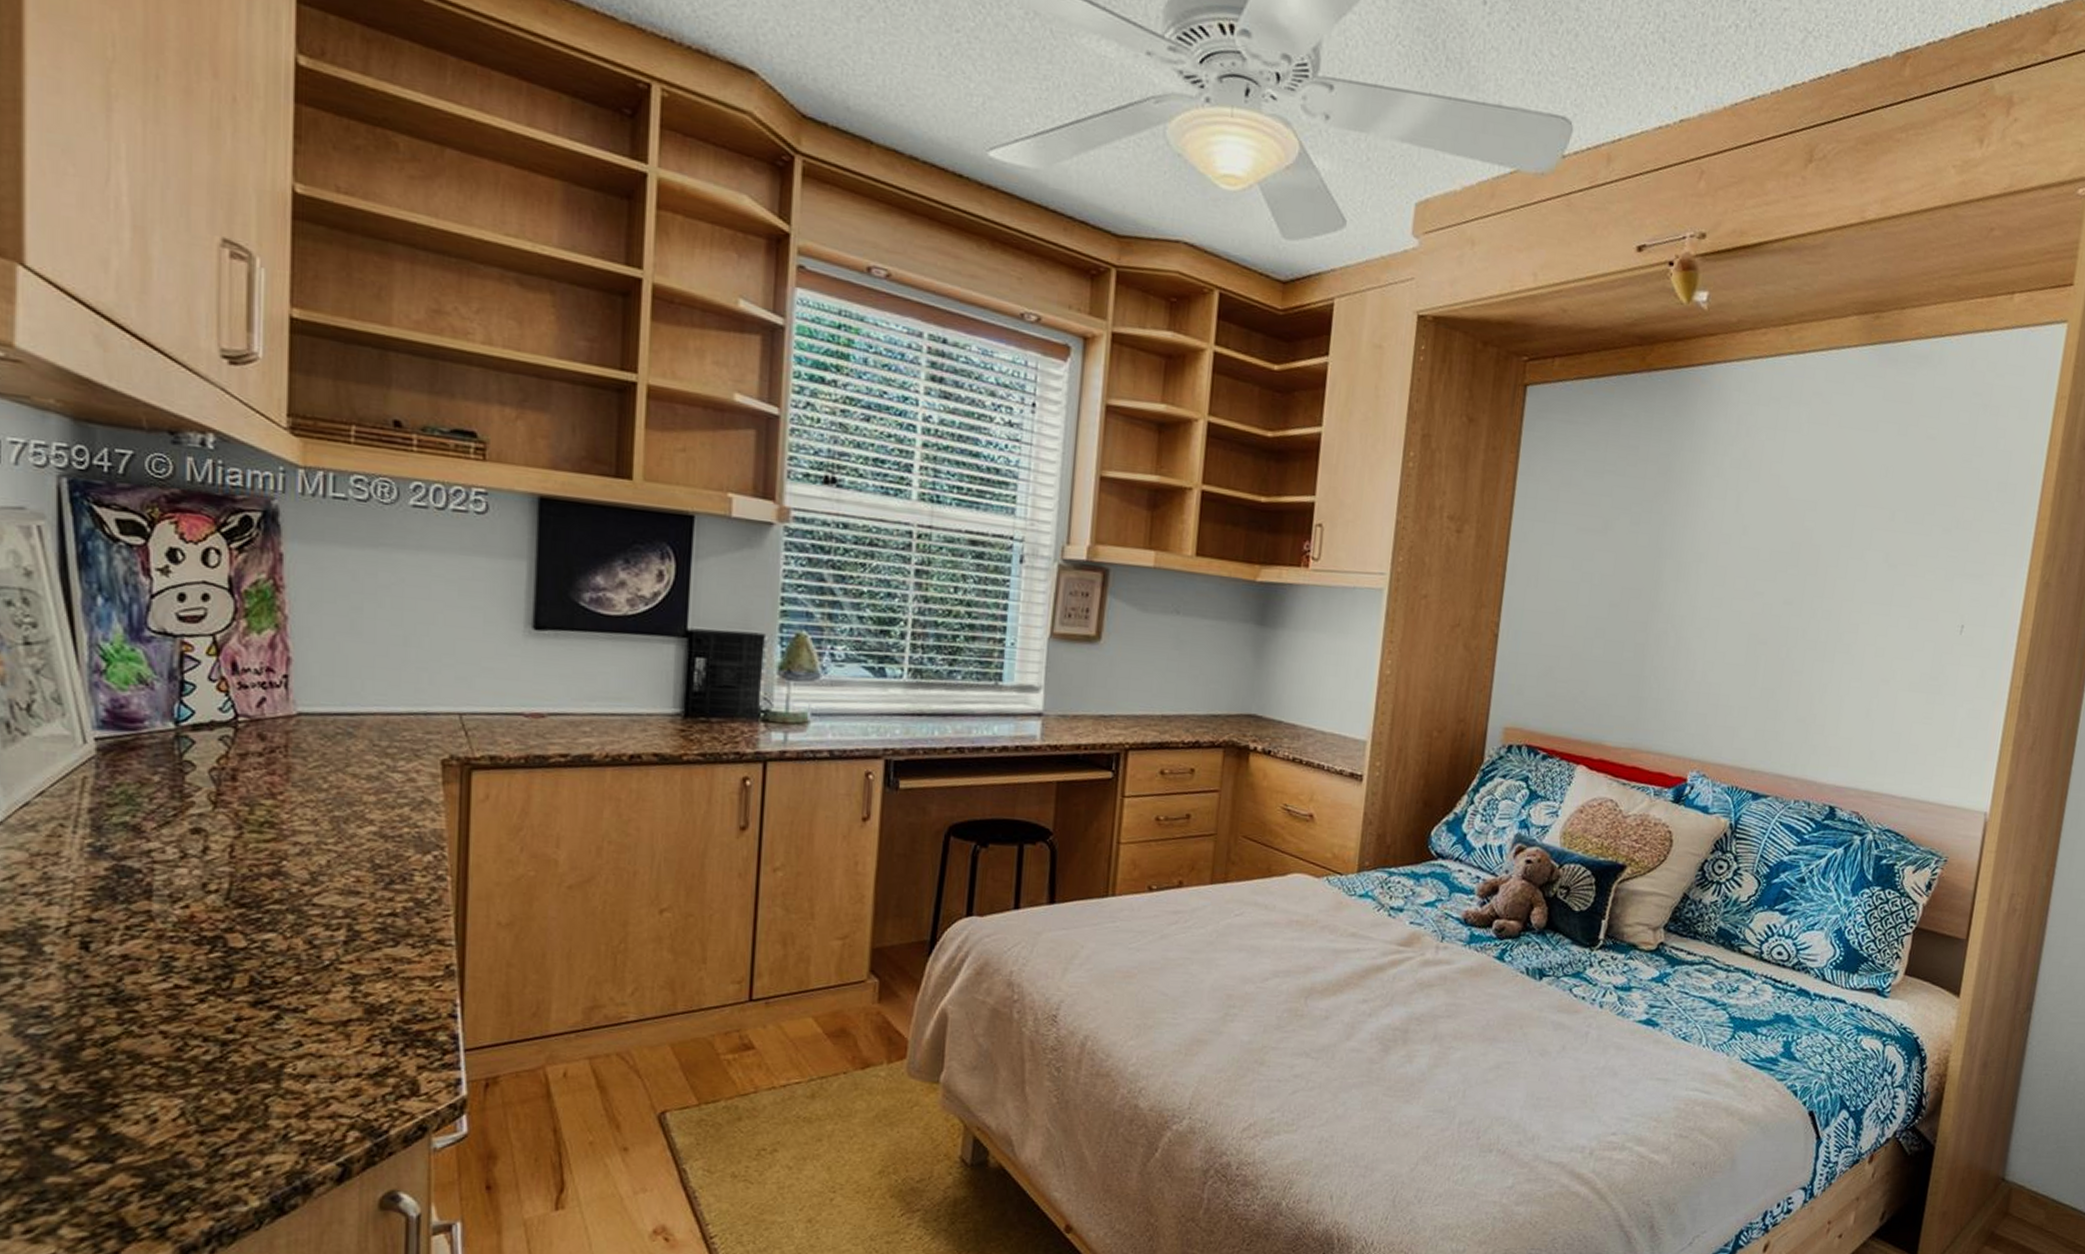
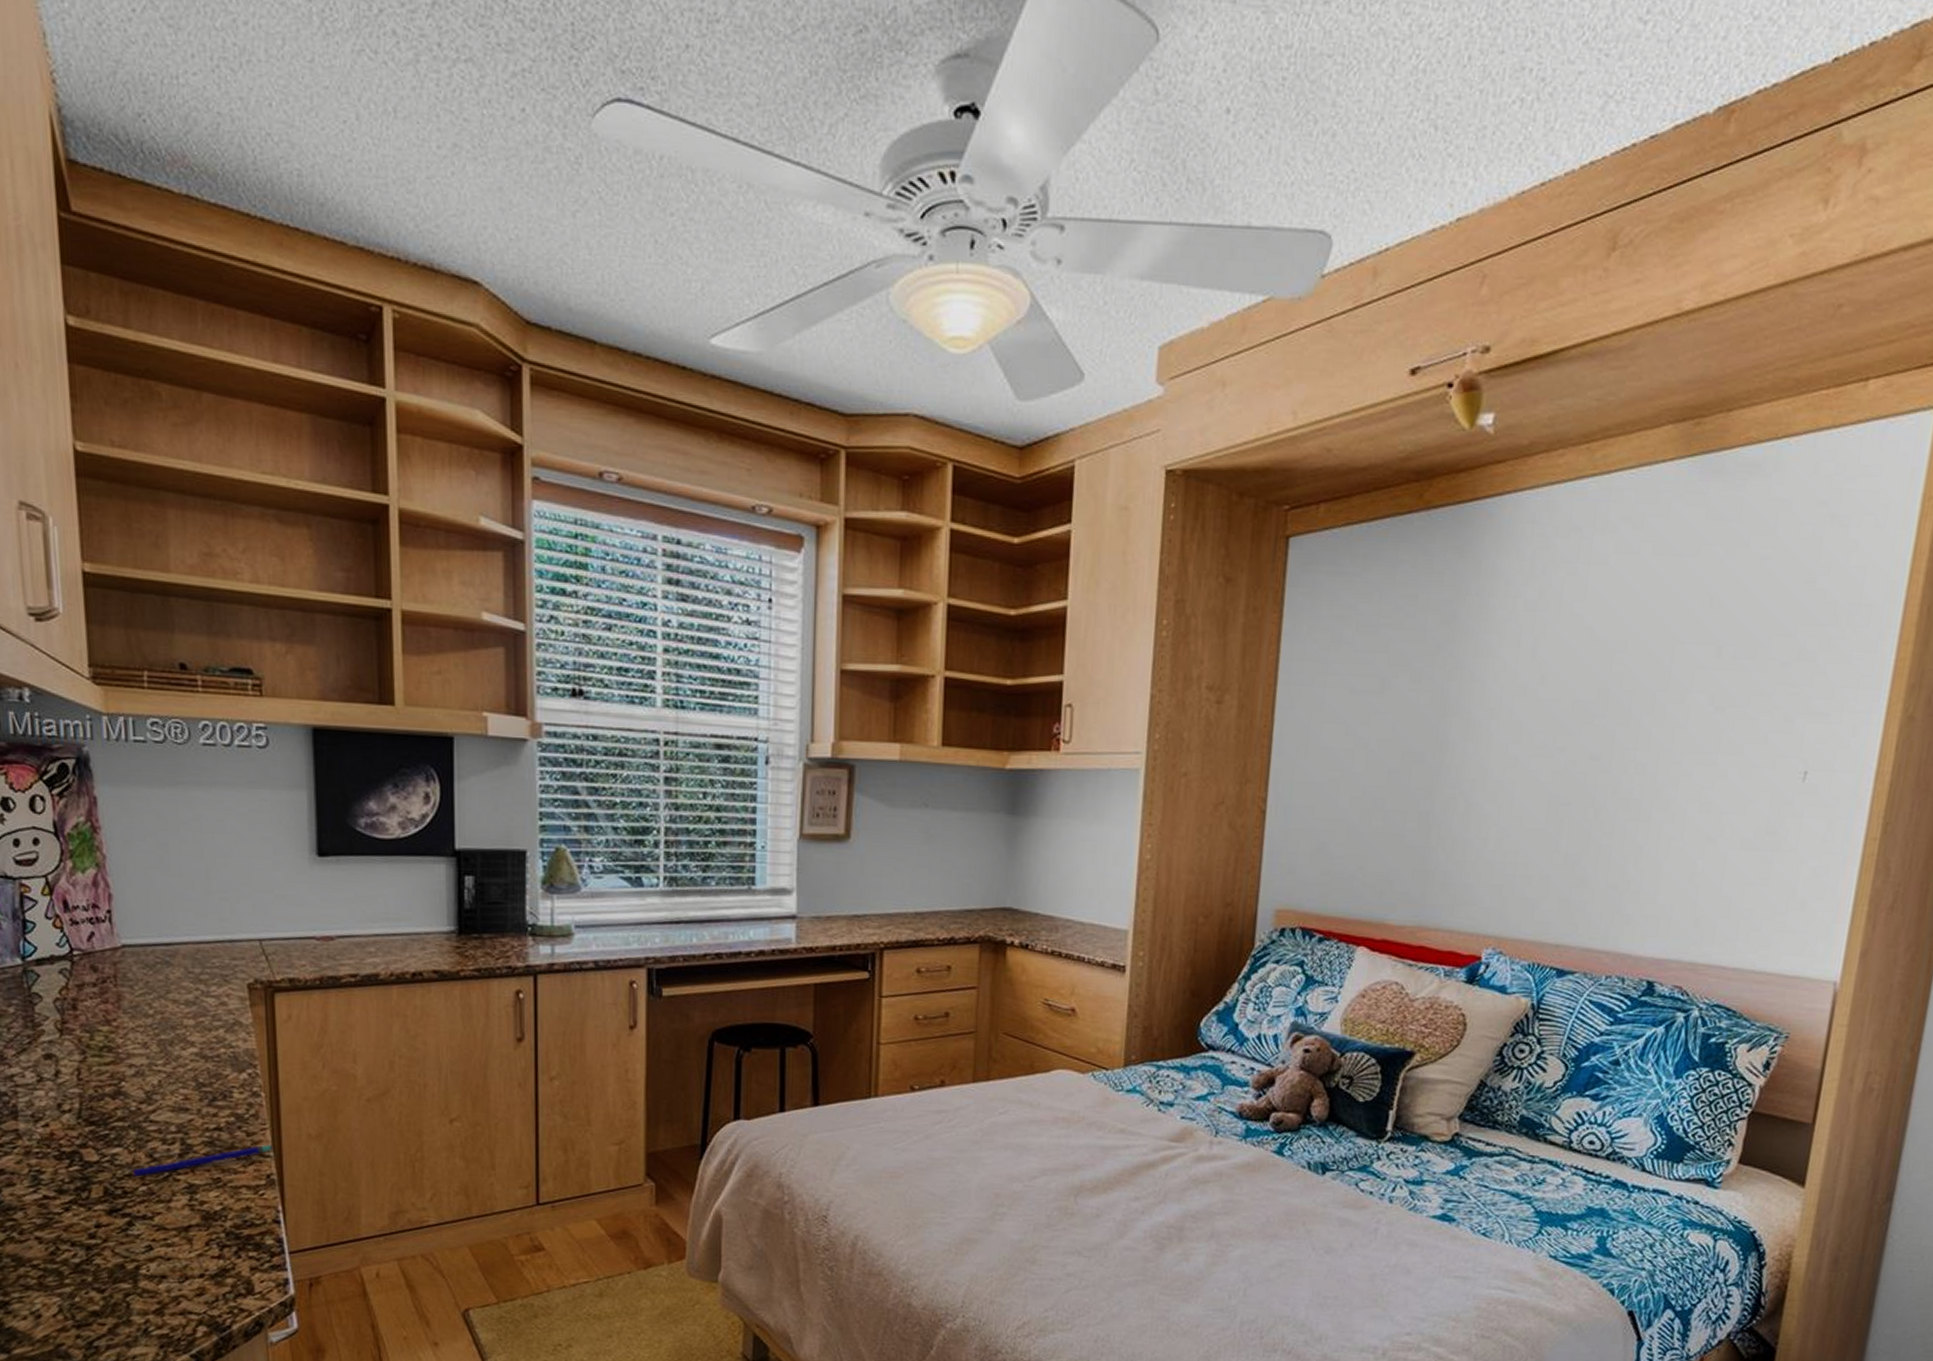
pen: none [285,932,458,966] -> present [132,1144,275,1177]

